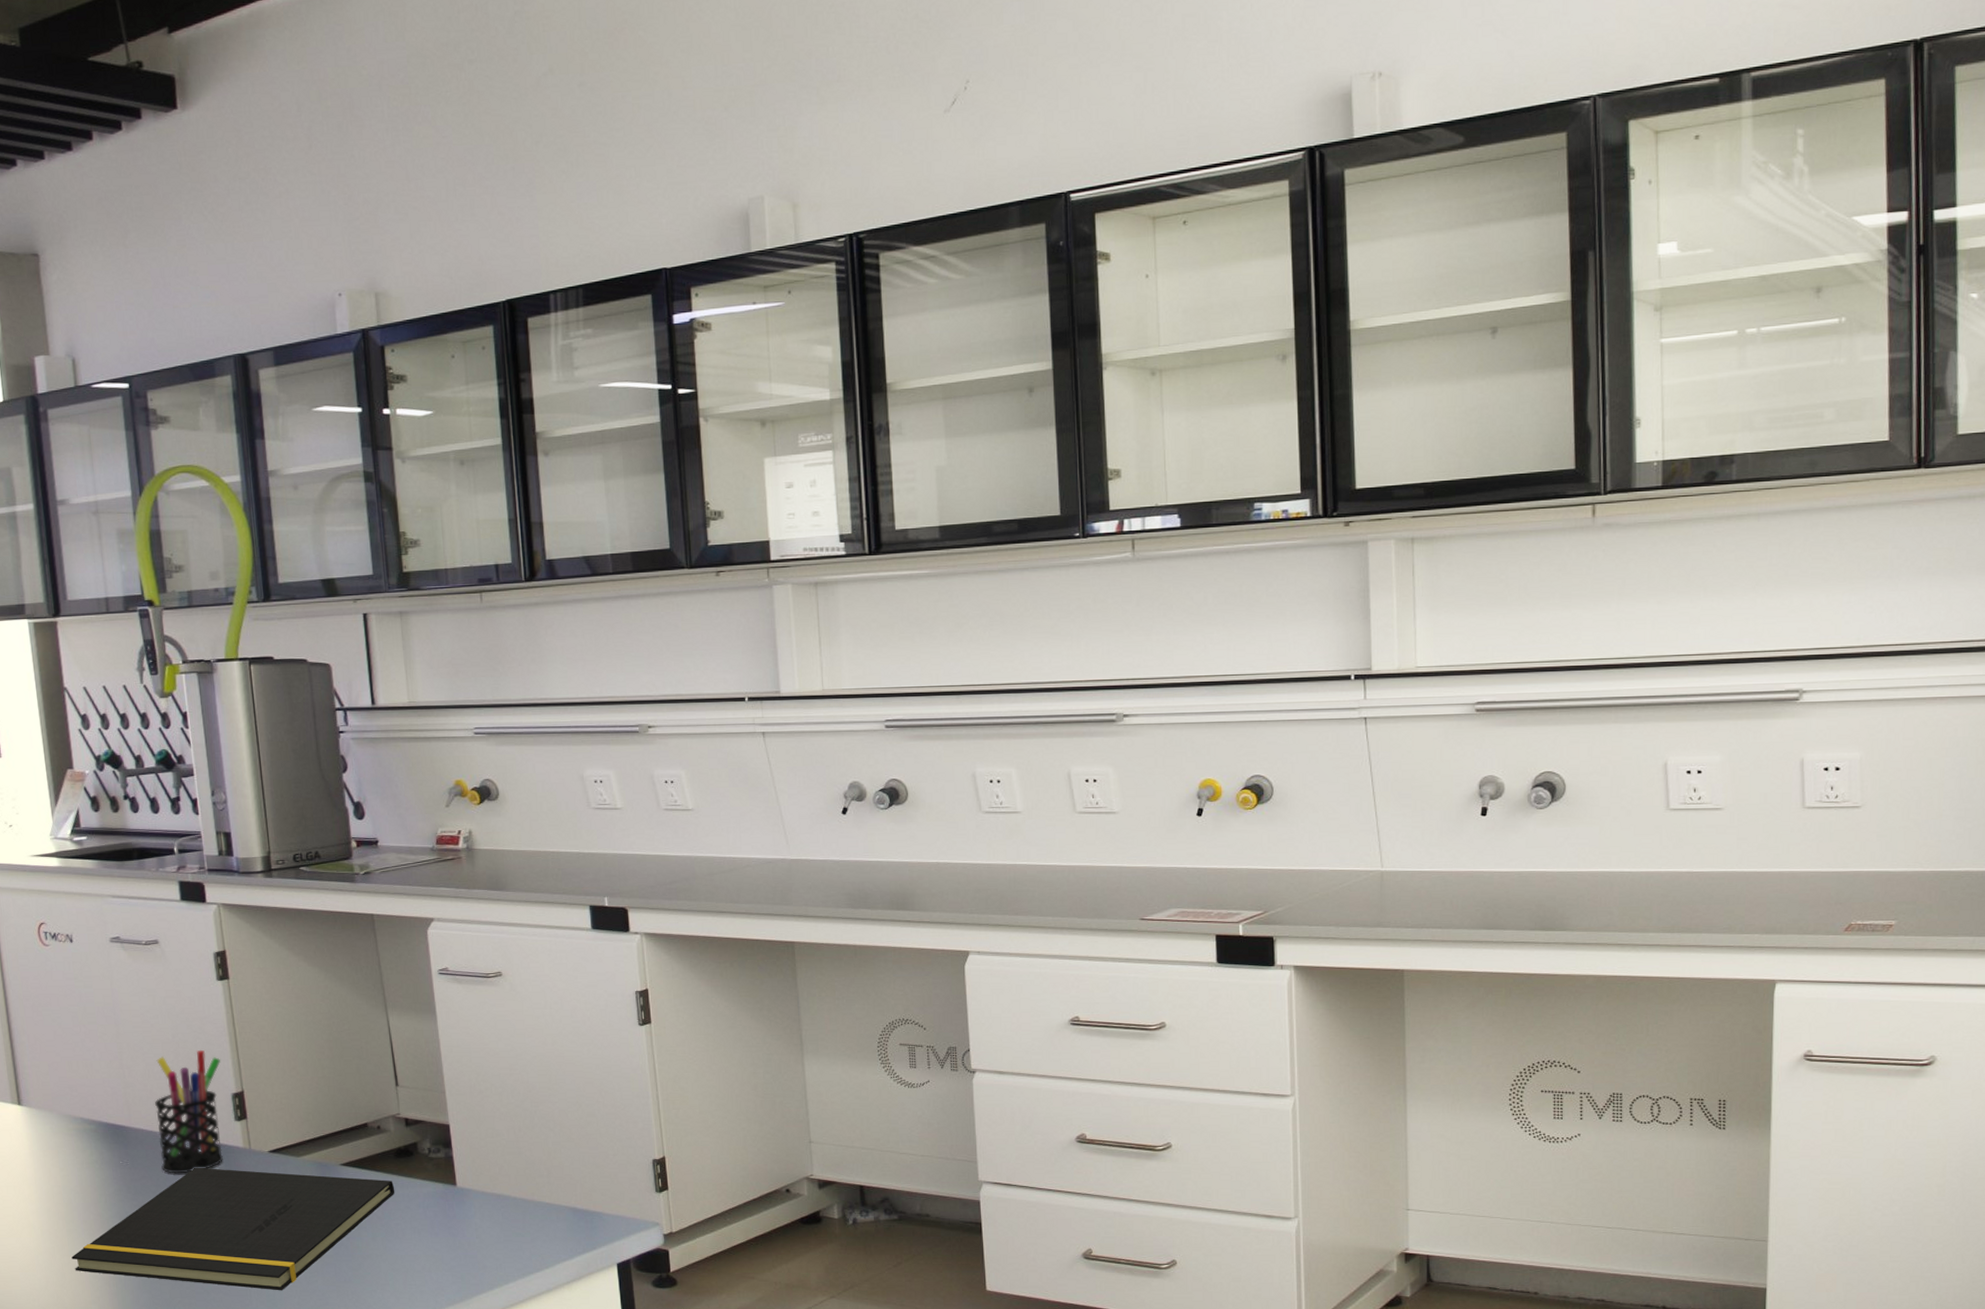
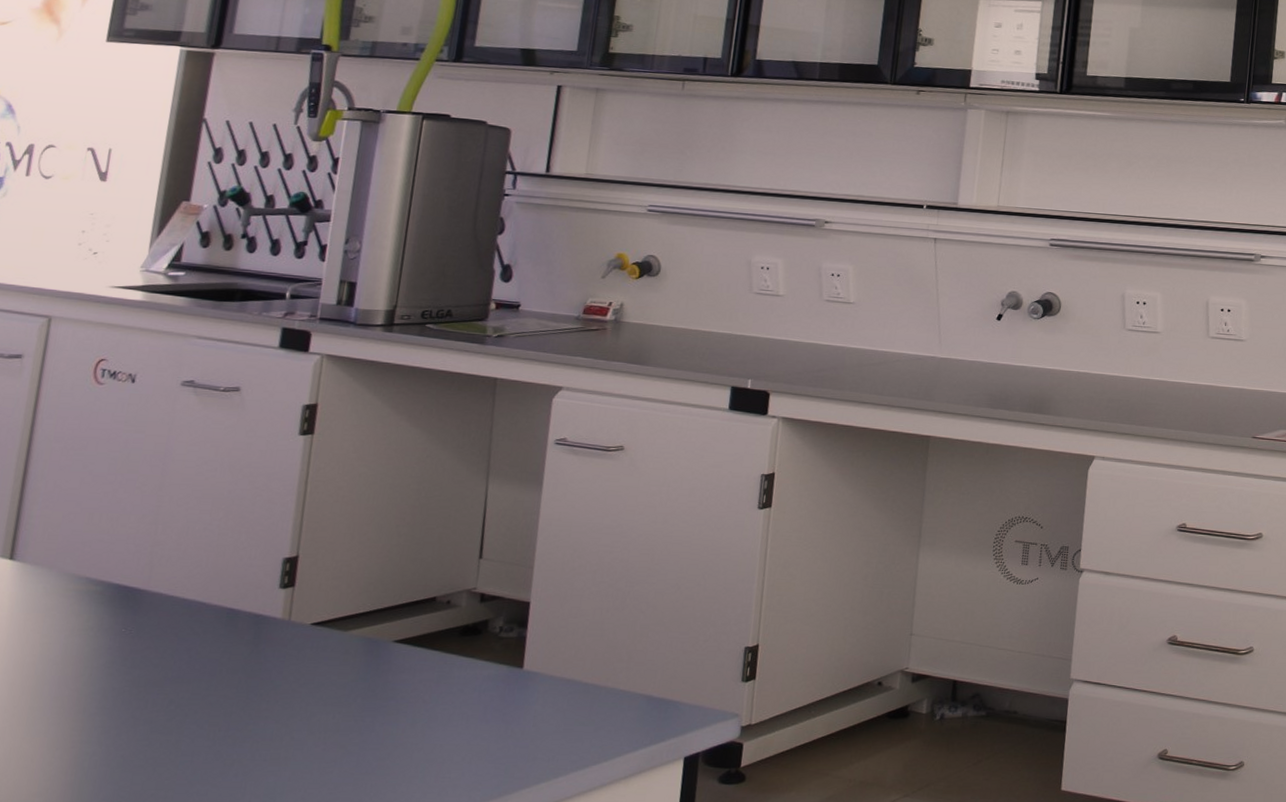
notepad: present [71,1167,395,1291] -> none [25,638,451,783]
pen holder: present [155,1049,223,1174] -> none [173,508,280,646]

